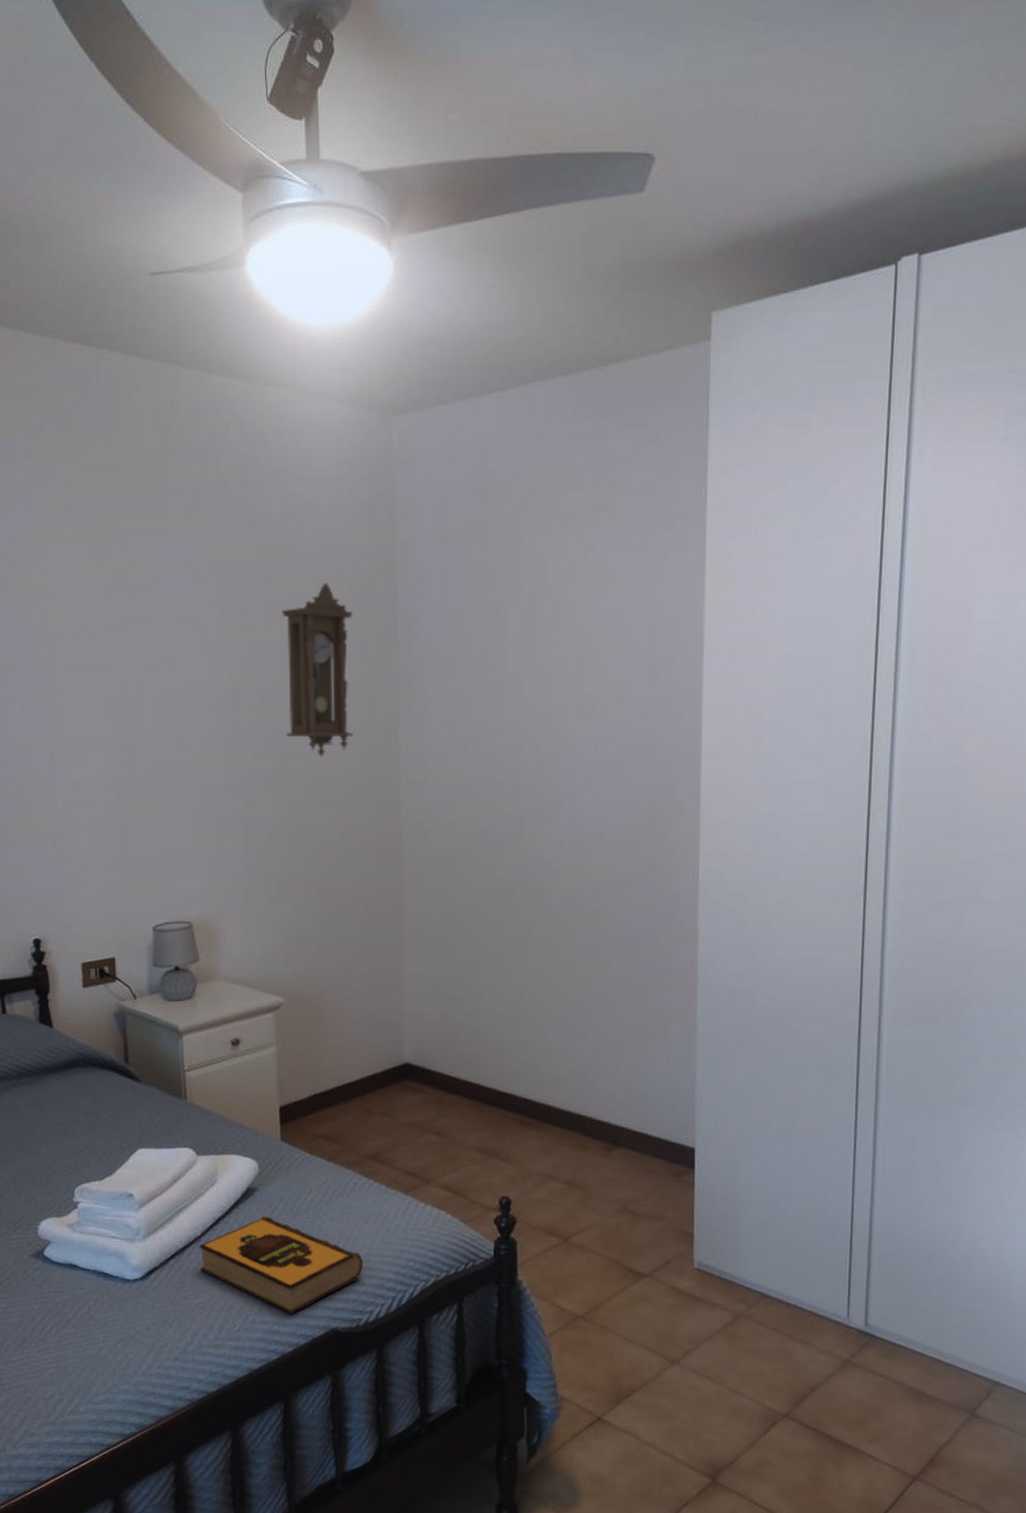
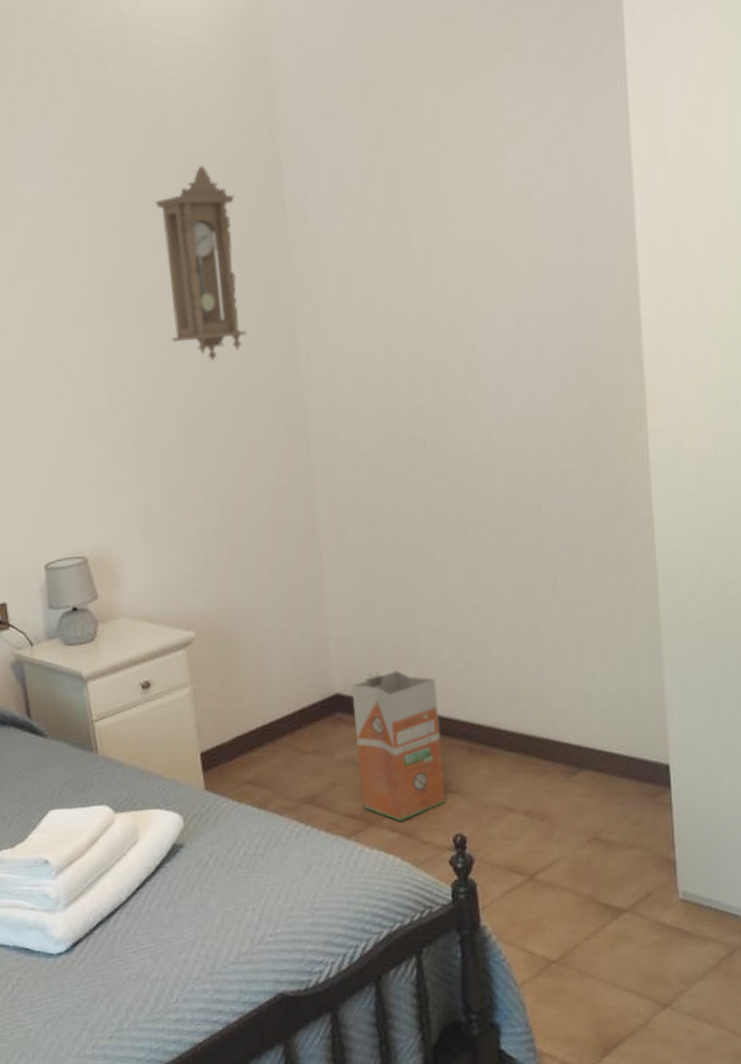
hardback book: present [198,1216,364,1315] -> none [125,874,308,981]
waste bin: none [420,1046,497,1182] -> present [351,670,446,822]

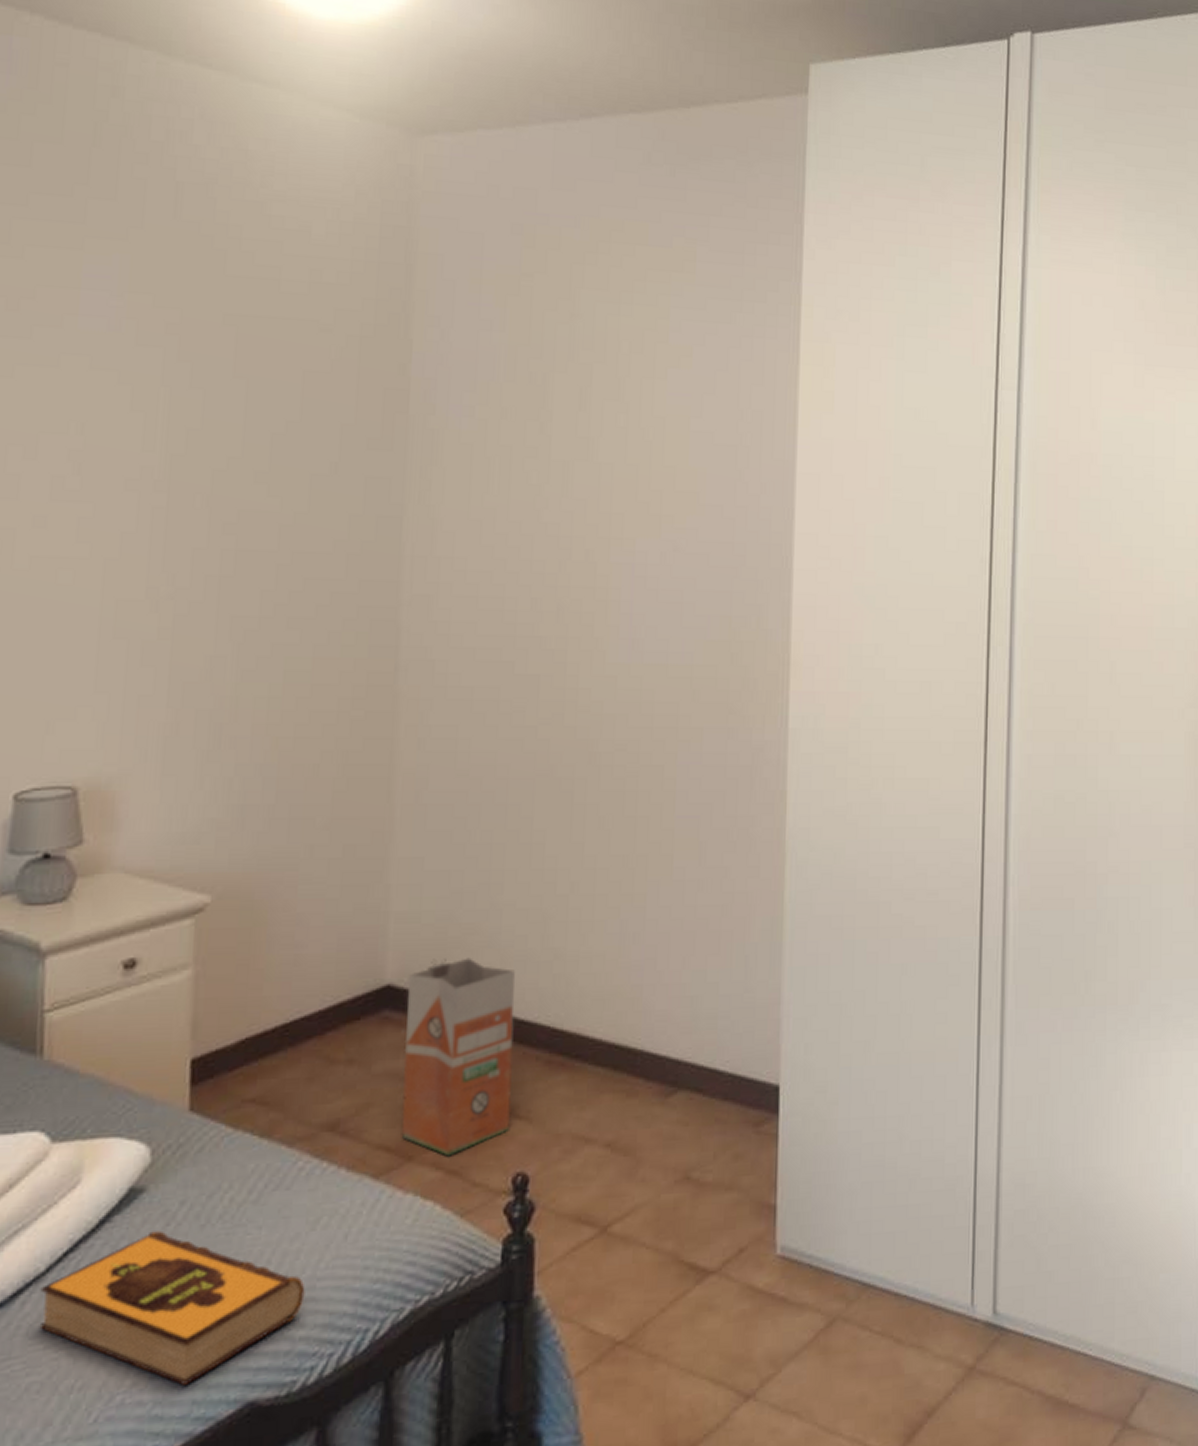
hardback book: none [125,874,308,981] -> present [39,1230,305,1387]
pendulum clock: present [155,165,246,362] -> none [243,332,351,559]

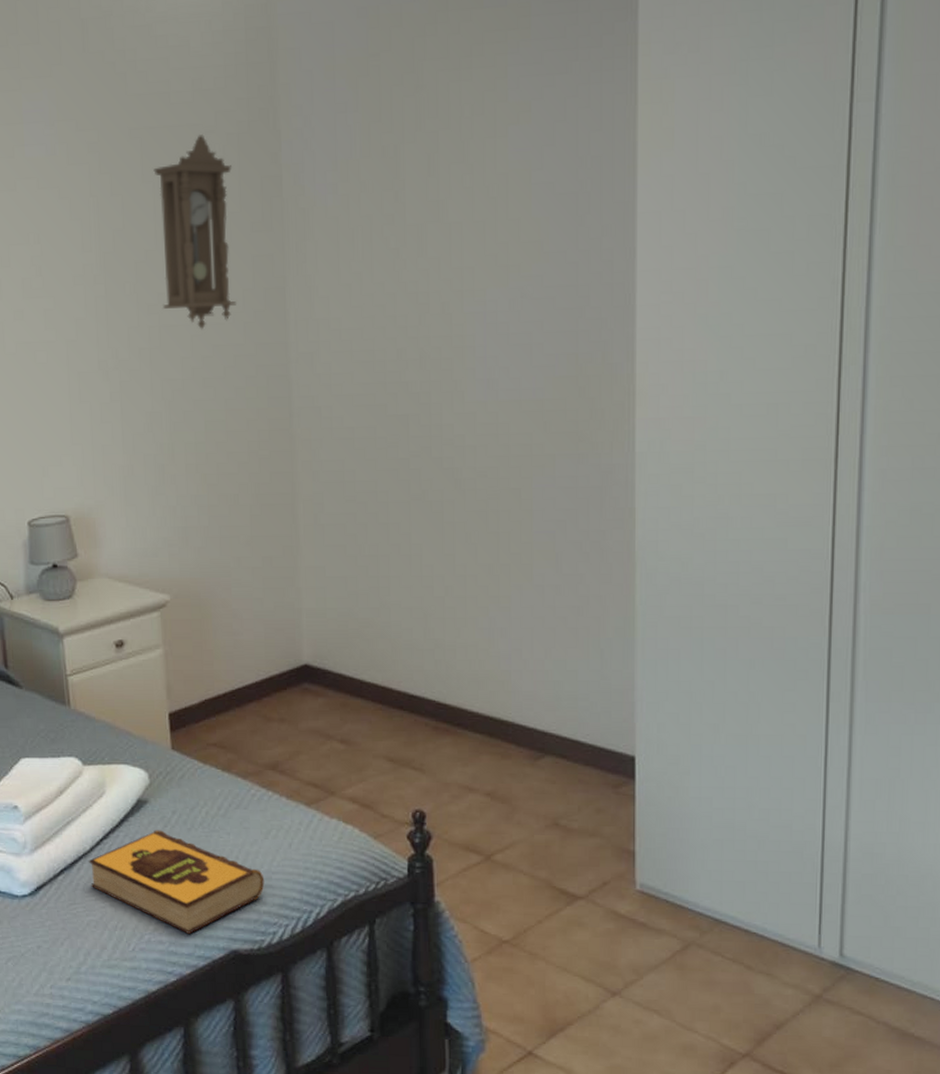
pendulum clock: none [243,332,351,559] -> present [153,134,236,330]
waste bin: present [401,957,515,1157] -> none [320,645,408,794]

